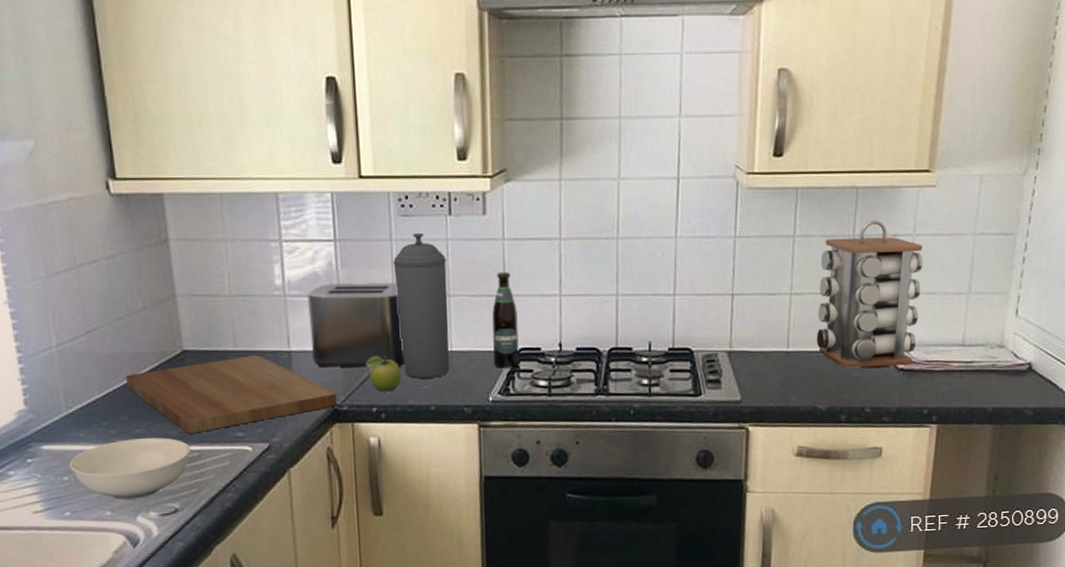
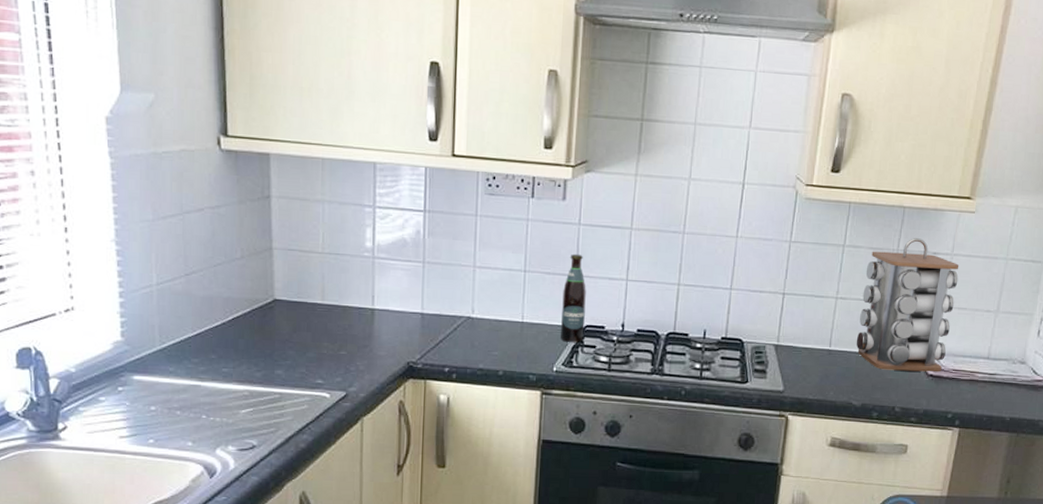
bowl: present [69,437,191,500] -> none [157,377,273,433]
cutting board: present [125,355,337,434] -> none [218,310,413,377]
toaster: present [308,282,405,368] -> none [393,250,479,333]
fruit: present [366,356,402,392] -> none [443,320,475,354]
canister: present [393,232,449,379] -> none [476,210,526,345]

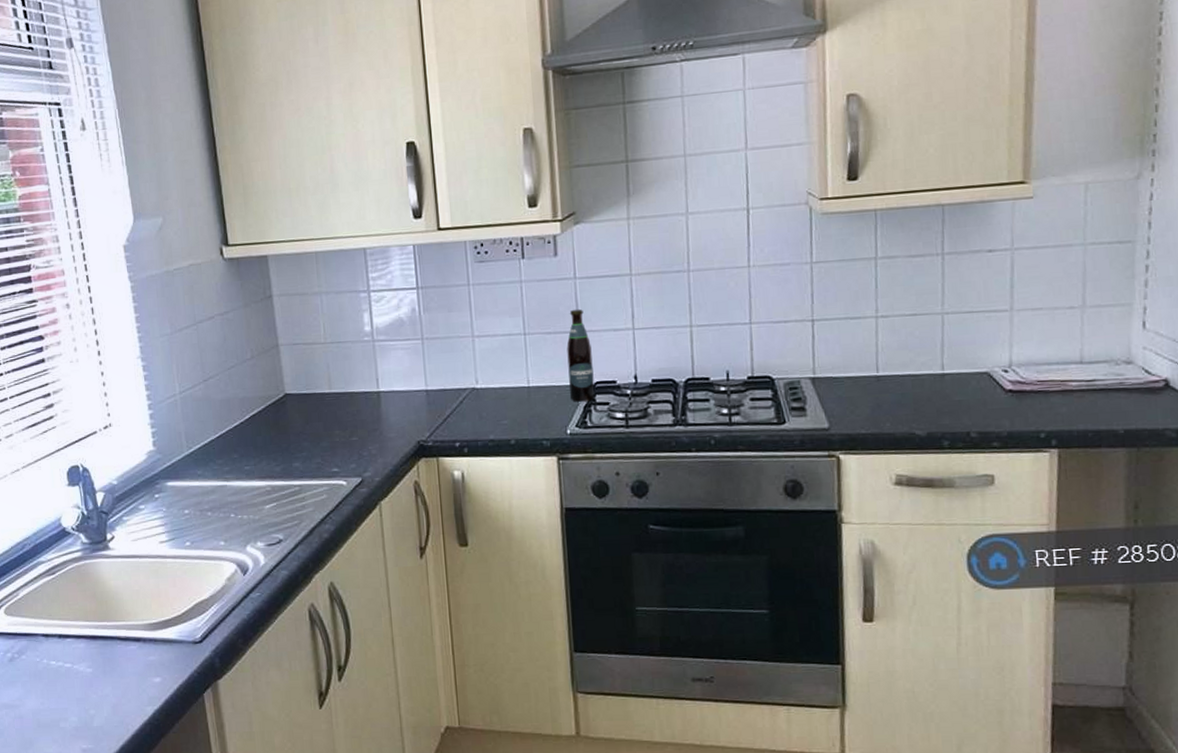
spice rack: present [856,238,959,373] -> none [907,236,1026,391]

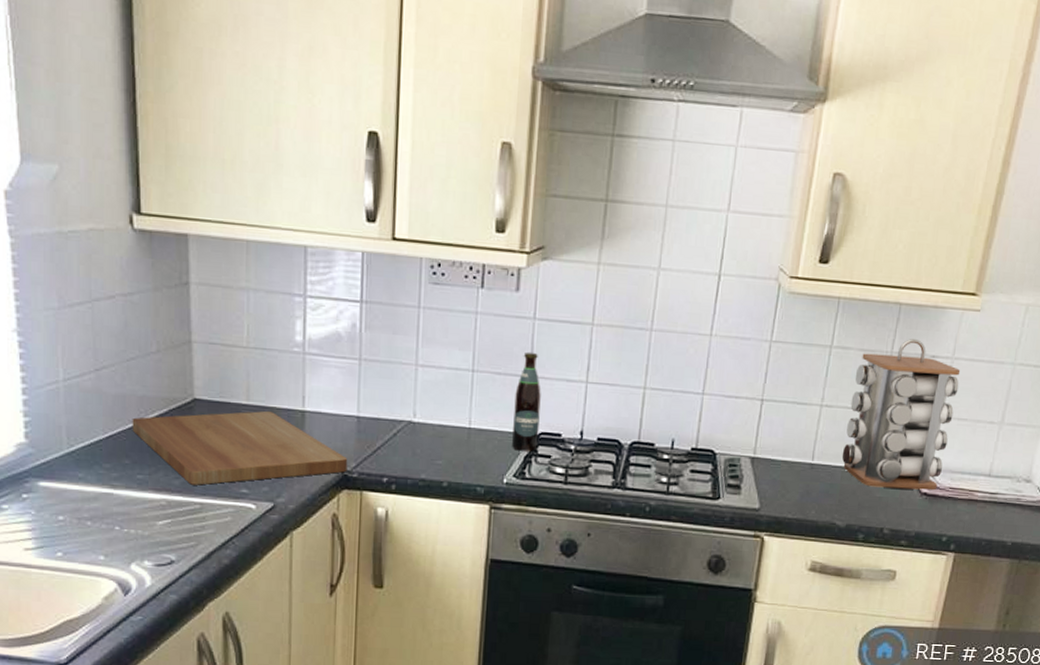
cutting board: none [236,396,423,470] -> present [132,411,348,485]
spice rack: none [907,236,1026,391] -> present [841,339,961,491]

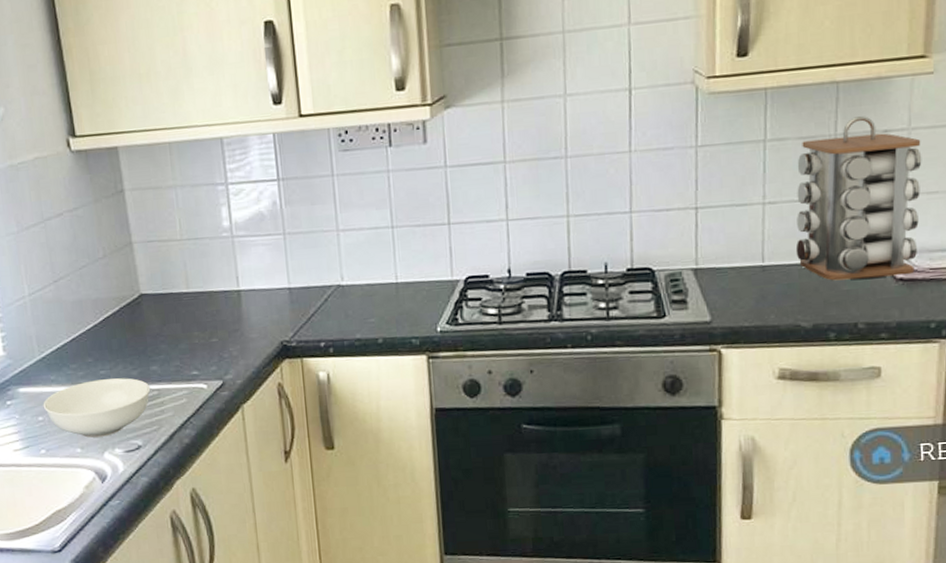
bowl: none [65,484,193,546] -> present [43,378,151,438]
cutting board: present [132,411,348,485] -> none [90,296,286,374]
bottle: present [512,351,541,452] -> none [436,199,467,298]

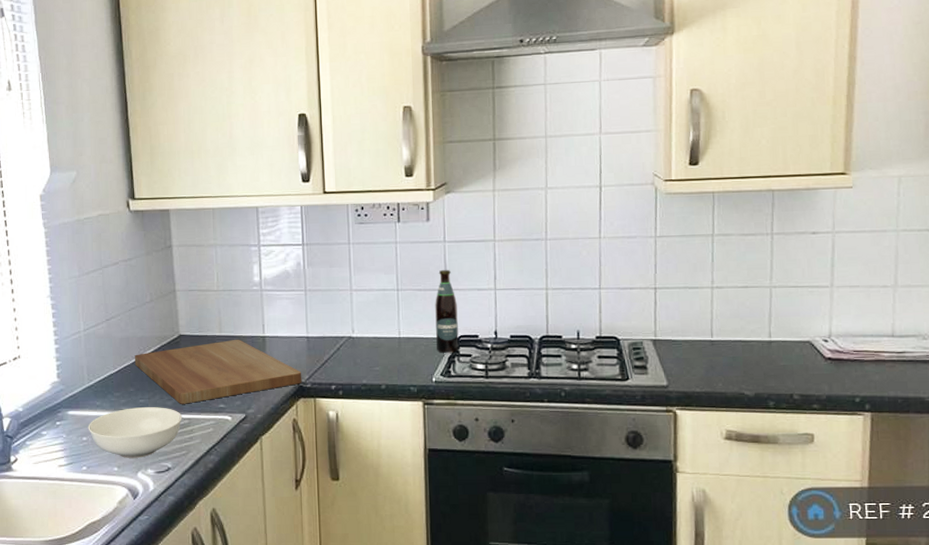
cutting board: none [90,296,286,374] -> present [134,340,302,404]
bottle: none [436,199,467,298] -> present [435,269,459,353]
spice rack: present [795,116,922,281] -> none [739,219,845,357]

